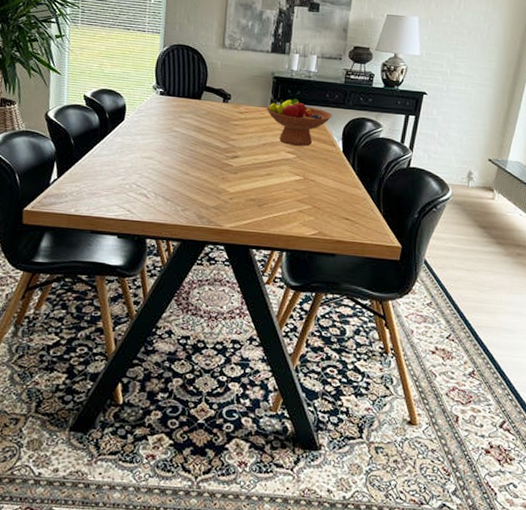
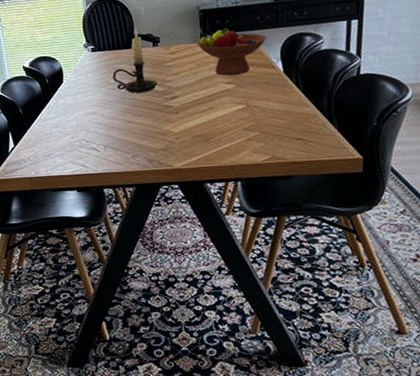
candle holder: none [177,80,221,146] -> present [113,27,158,93]

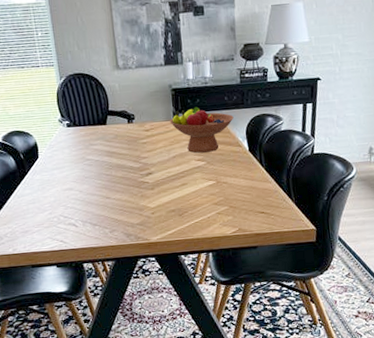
candle holder: present [113,27,158,93] -> none [89,103,133,169]

